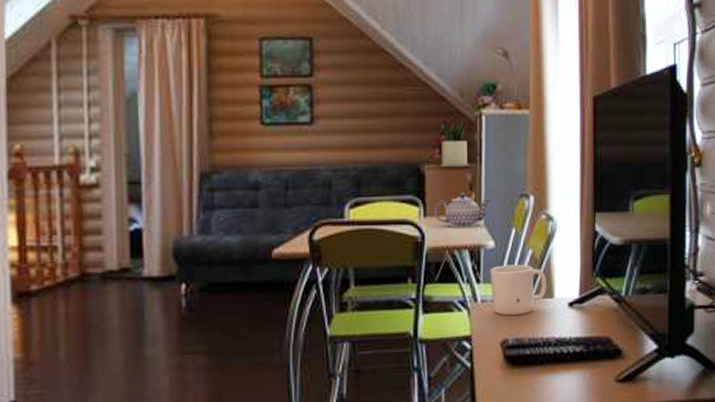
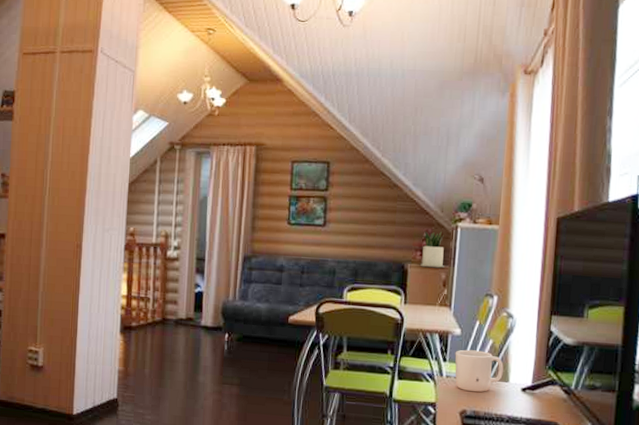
teapot: present [433,192,491,229] -> none [412,288,460,317]

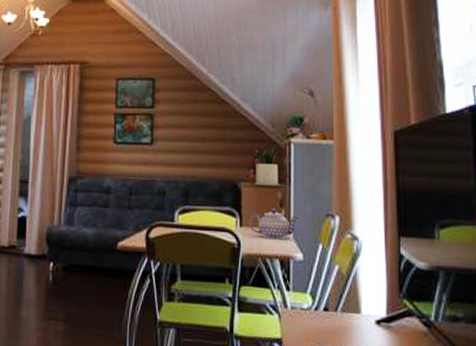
teapot: none [412,288,460,317] -> present [248,208,299,240]
mug: present [454,349,504,392] -> none [299,276,353,326]

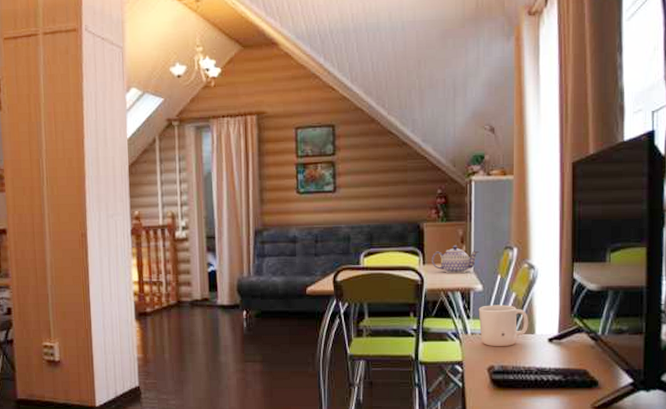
planter: present [253,147,281,187] -> none [435,187,462,225]
mug: none [299,276,353,326] -> present [478,305,528,347]

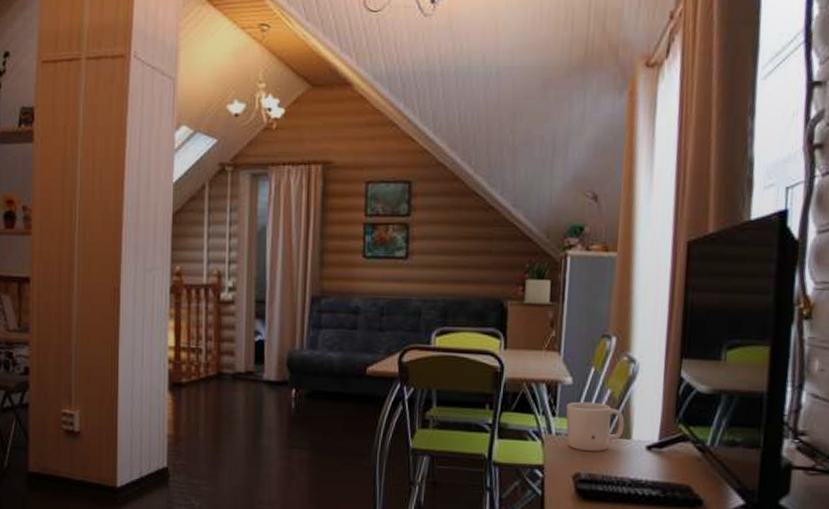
teapot: present [431,245,480,274] -> none [513,329,572,363]
planter: none [435,187,462,225] -> present [521,261,553,306]

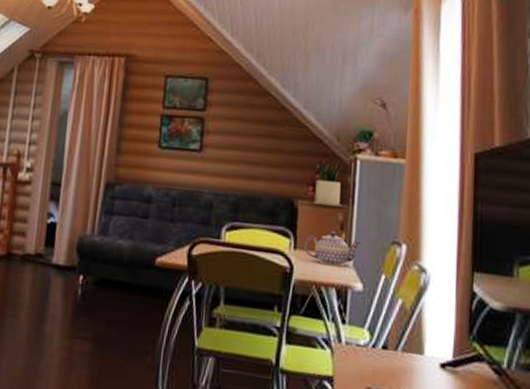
teapot: none [513,329,572,363] -> present [303,231,361,268]
mug: present [565,401,625,452] -> none [355,310,417,366]

